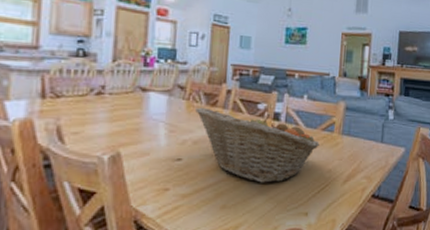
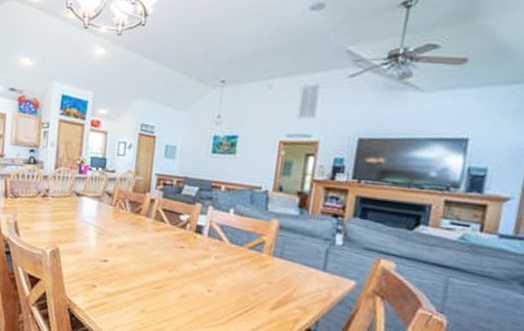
fruit basket: present [195,107,320,183] -> none [121,213,245,297]

